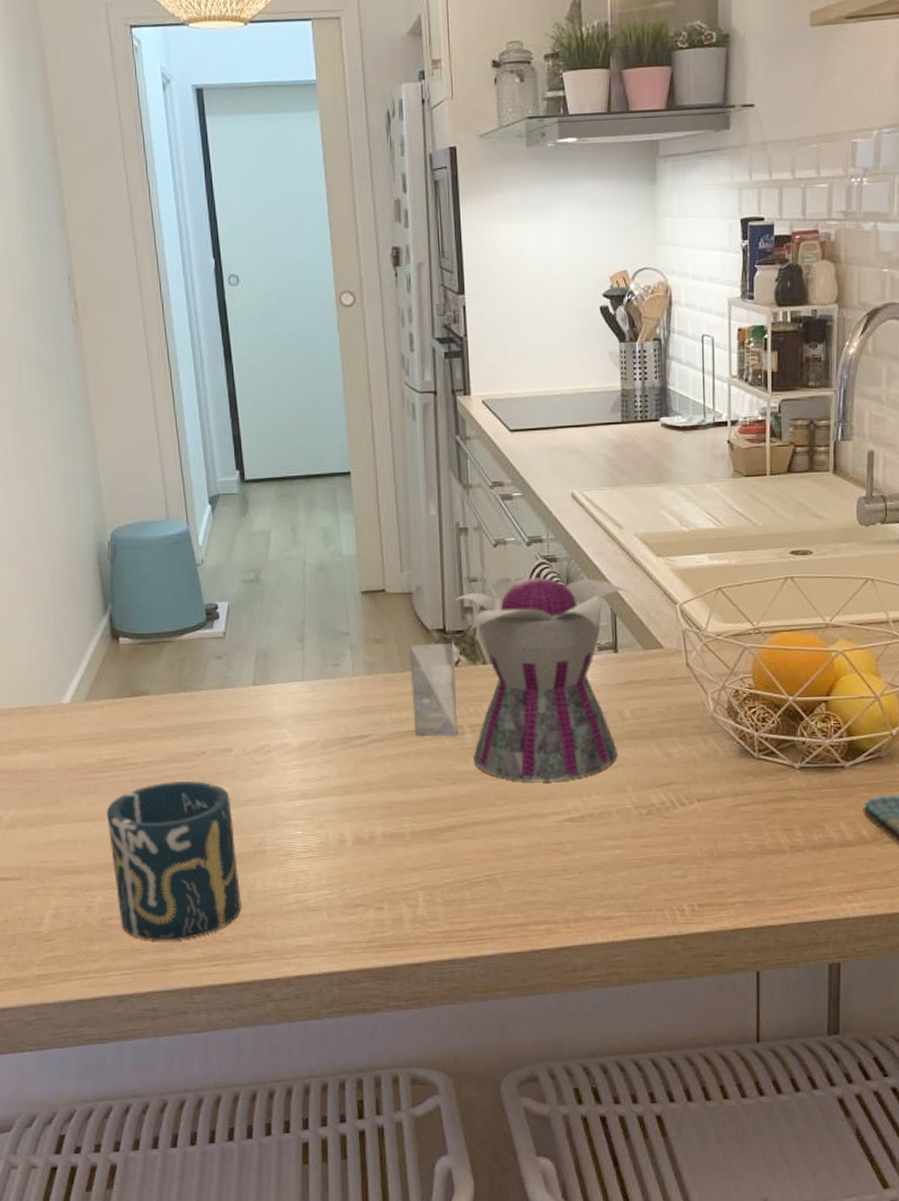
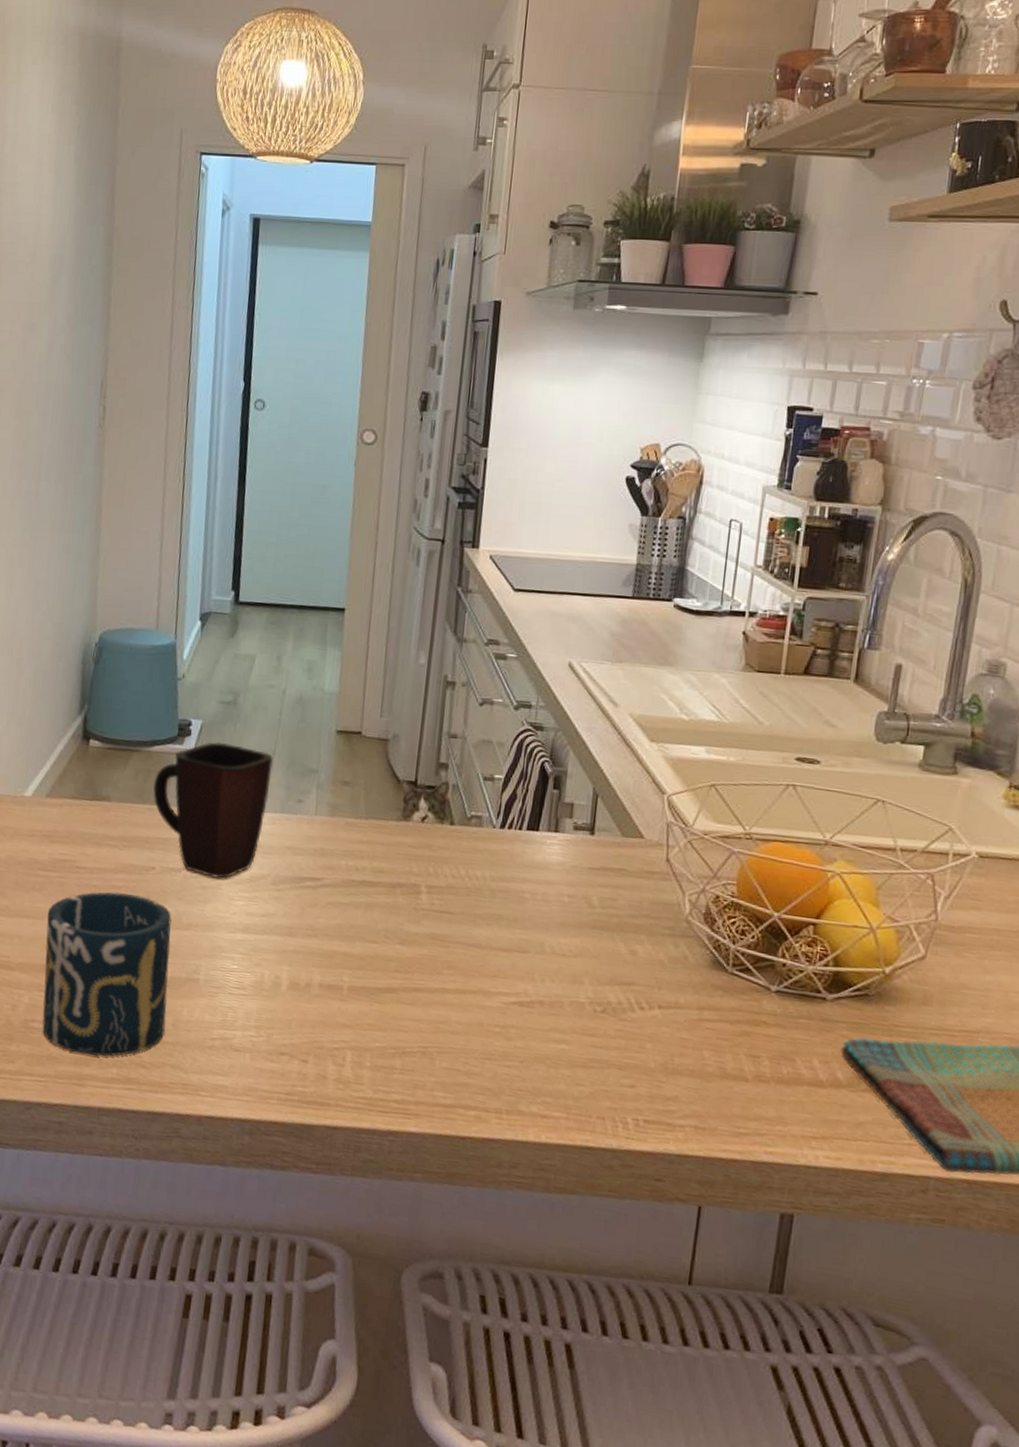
mug: none [190,620,306,752] -> present [153,741,273,879]
teapot: present [409,577,629,783] -> none [369,743,616,962]

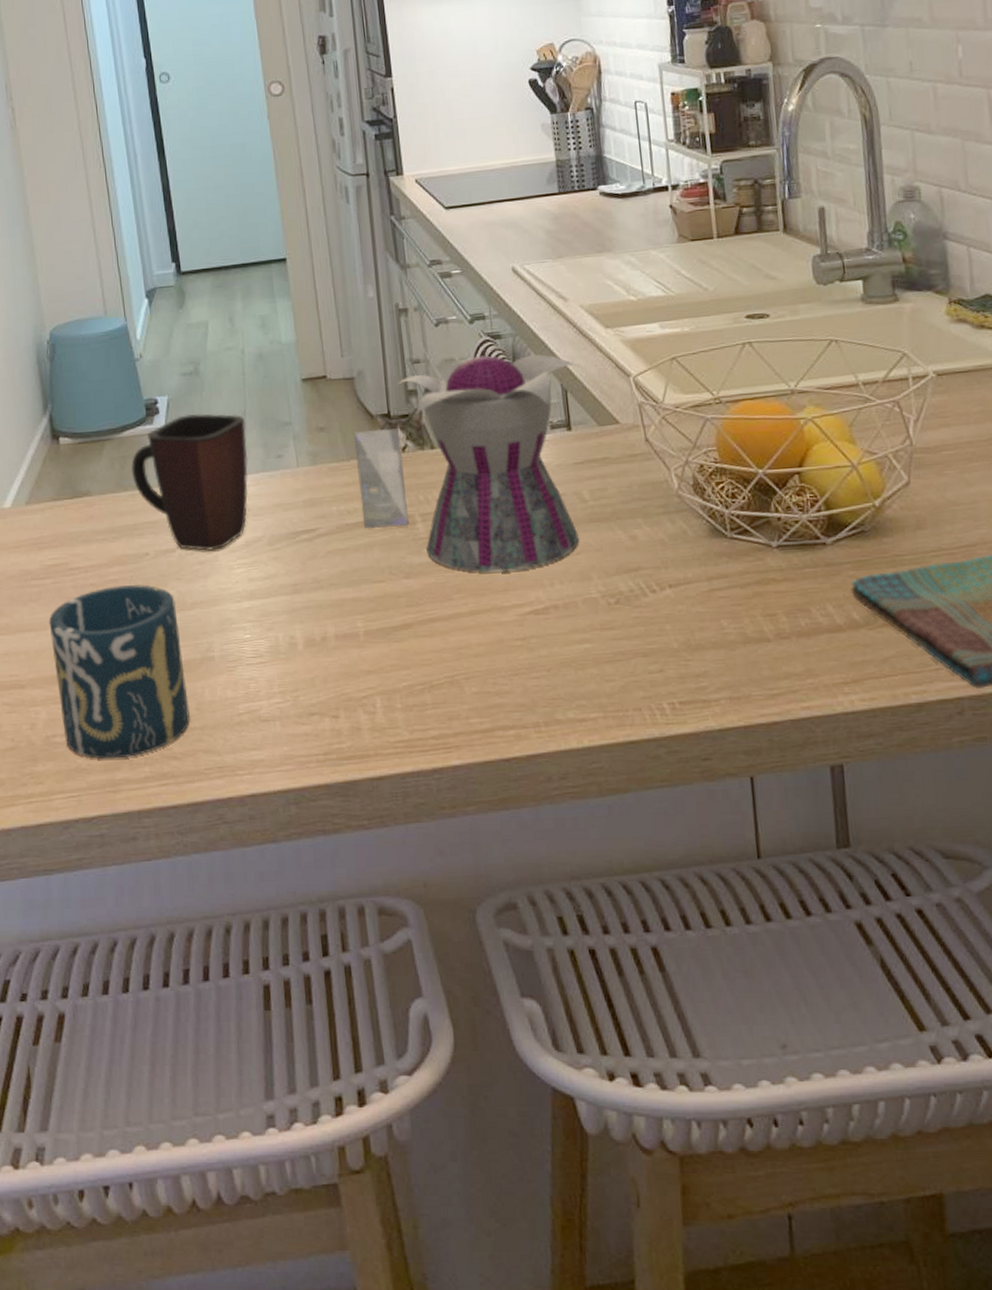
teapot: none [369,743,616,962] -> present [353,354,579,573]

